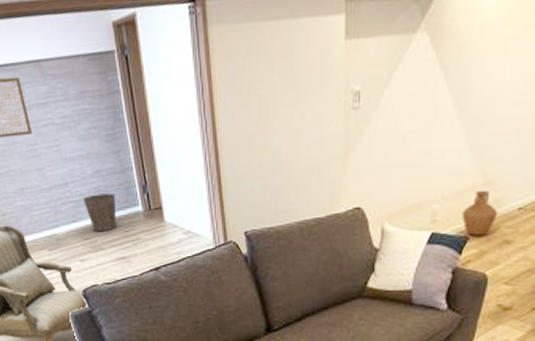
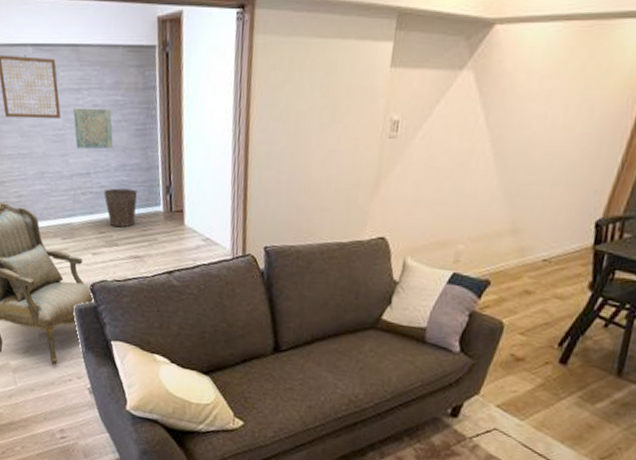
wall art: none [43,118,87,161] -> present [73,107,114,149]
vase: present [462,190,498,236] -> none [485,236,523,282]

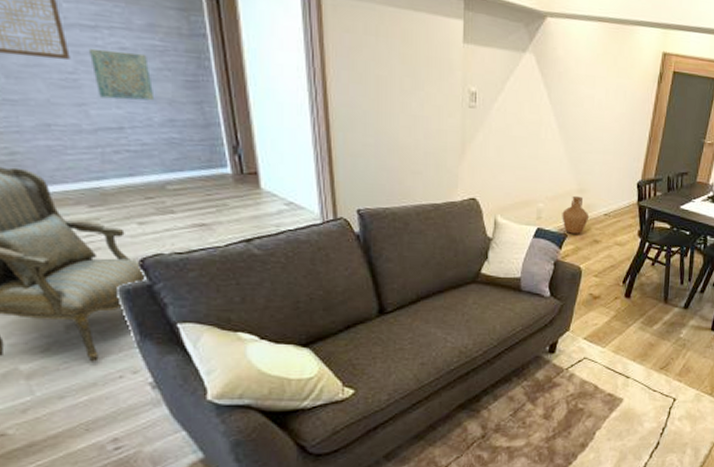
waste bin: present [104,188,137,228] -> none [147,146,195,192]
vase: none [485,236,523,282] -> present [562,195,590,234]

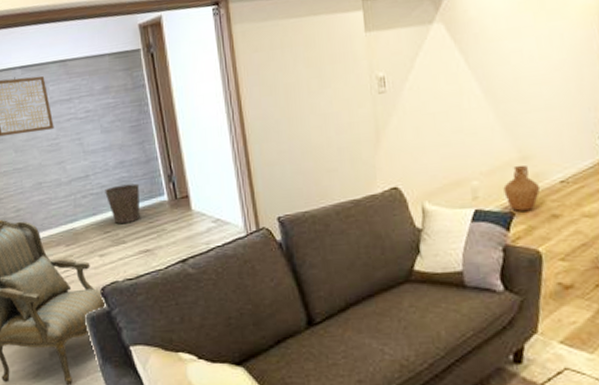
wall art: present [90,48,155,101] -> none [66,112,110,154]
waste bin: none [147,146,195,192] -> present [105,183,140,224]

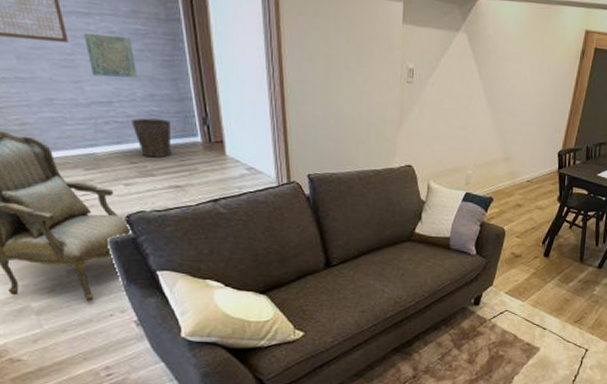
wall art: none [66,112,110,154] -> present [84,32,138,78]
vase: present [503,164,541,211] -> none [488,163,514,198]

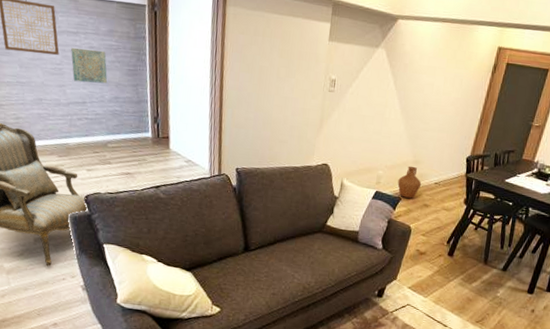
waste bin: present [131,118,171,158] -> none [98,116,129,149]
vase: none [488,163,514,198] -> present [397,166,422,198]

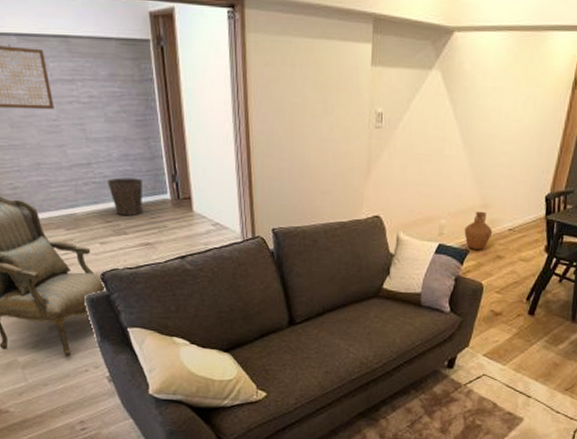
wall art: present [71,47,108,84] -> none [68,98,114,140]
waste bin: none [98,116,129,149] -> present [107,177,142,216]

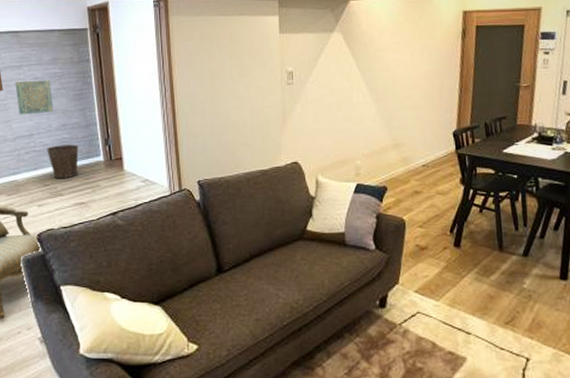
wall art: none [68,98,114,140] -> present [15,80,54,115]
vase: present [464,211,493,250] -> none [380,150,408,187]

